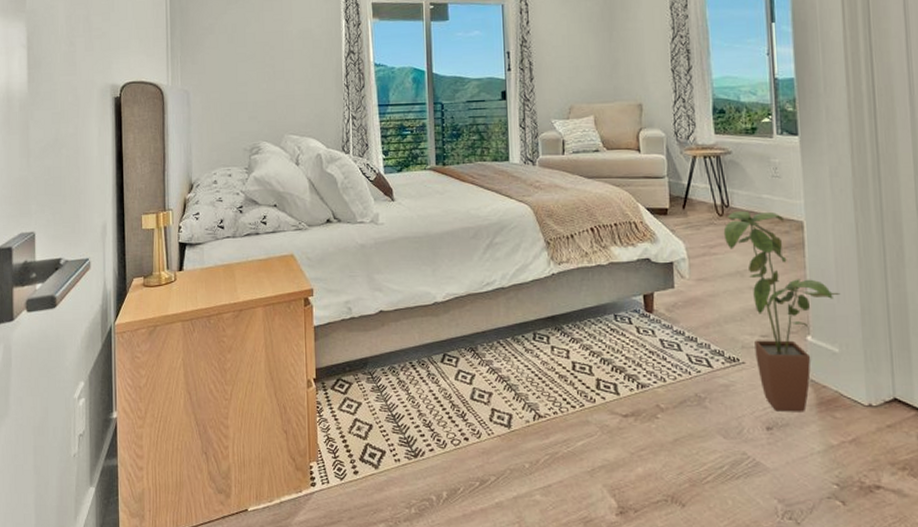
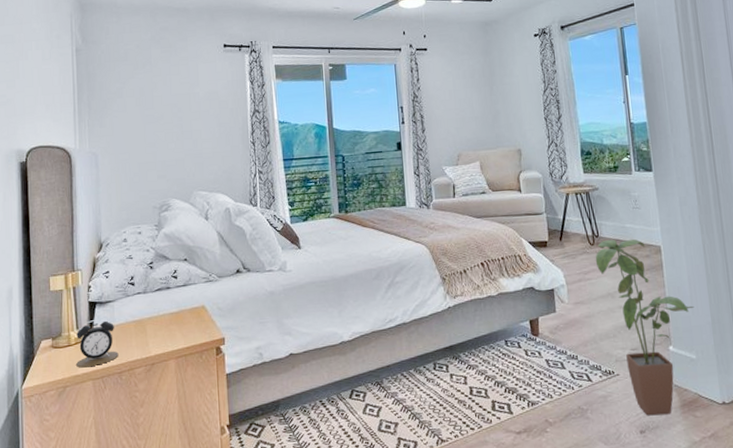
alarm clock: none [166,260,208,308] -> present [76,318,119,368]

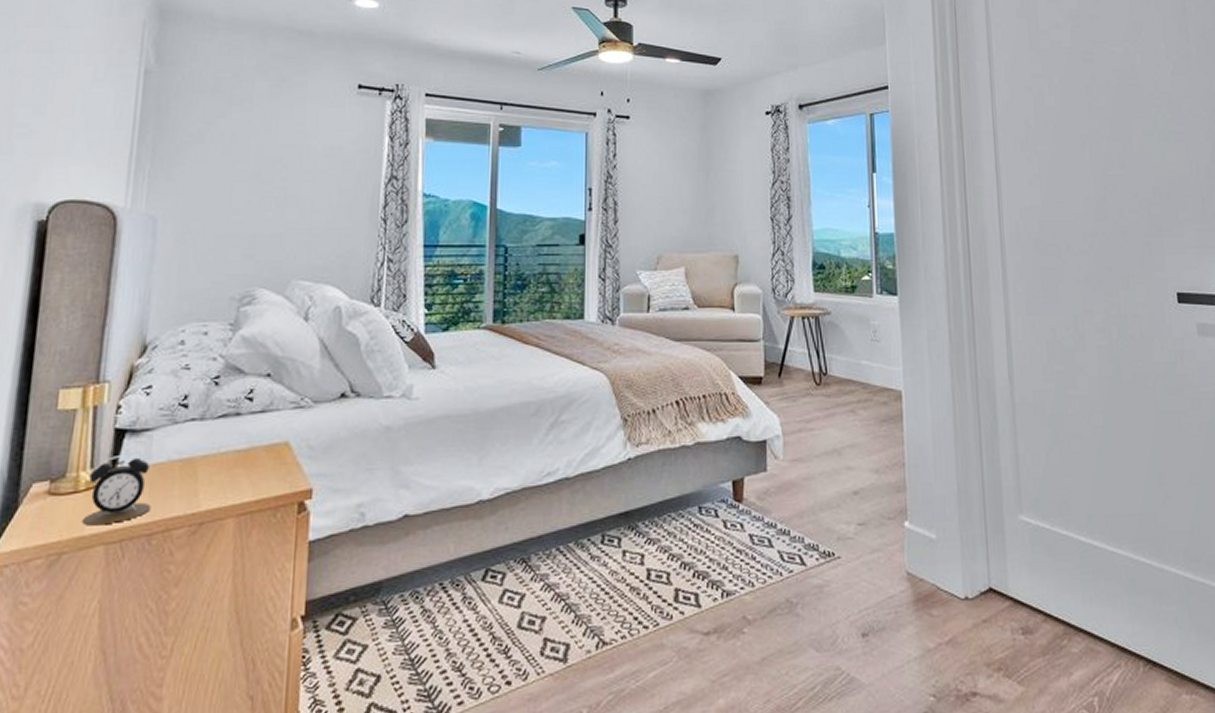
house plant: present [595,239,695,416] -> none [821,379,938,614]

